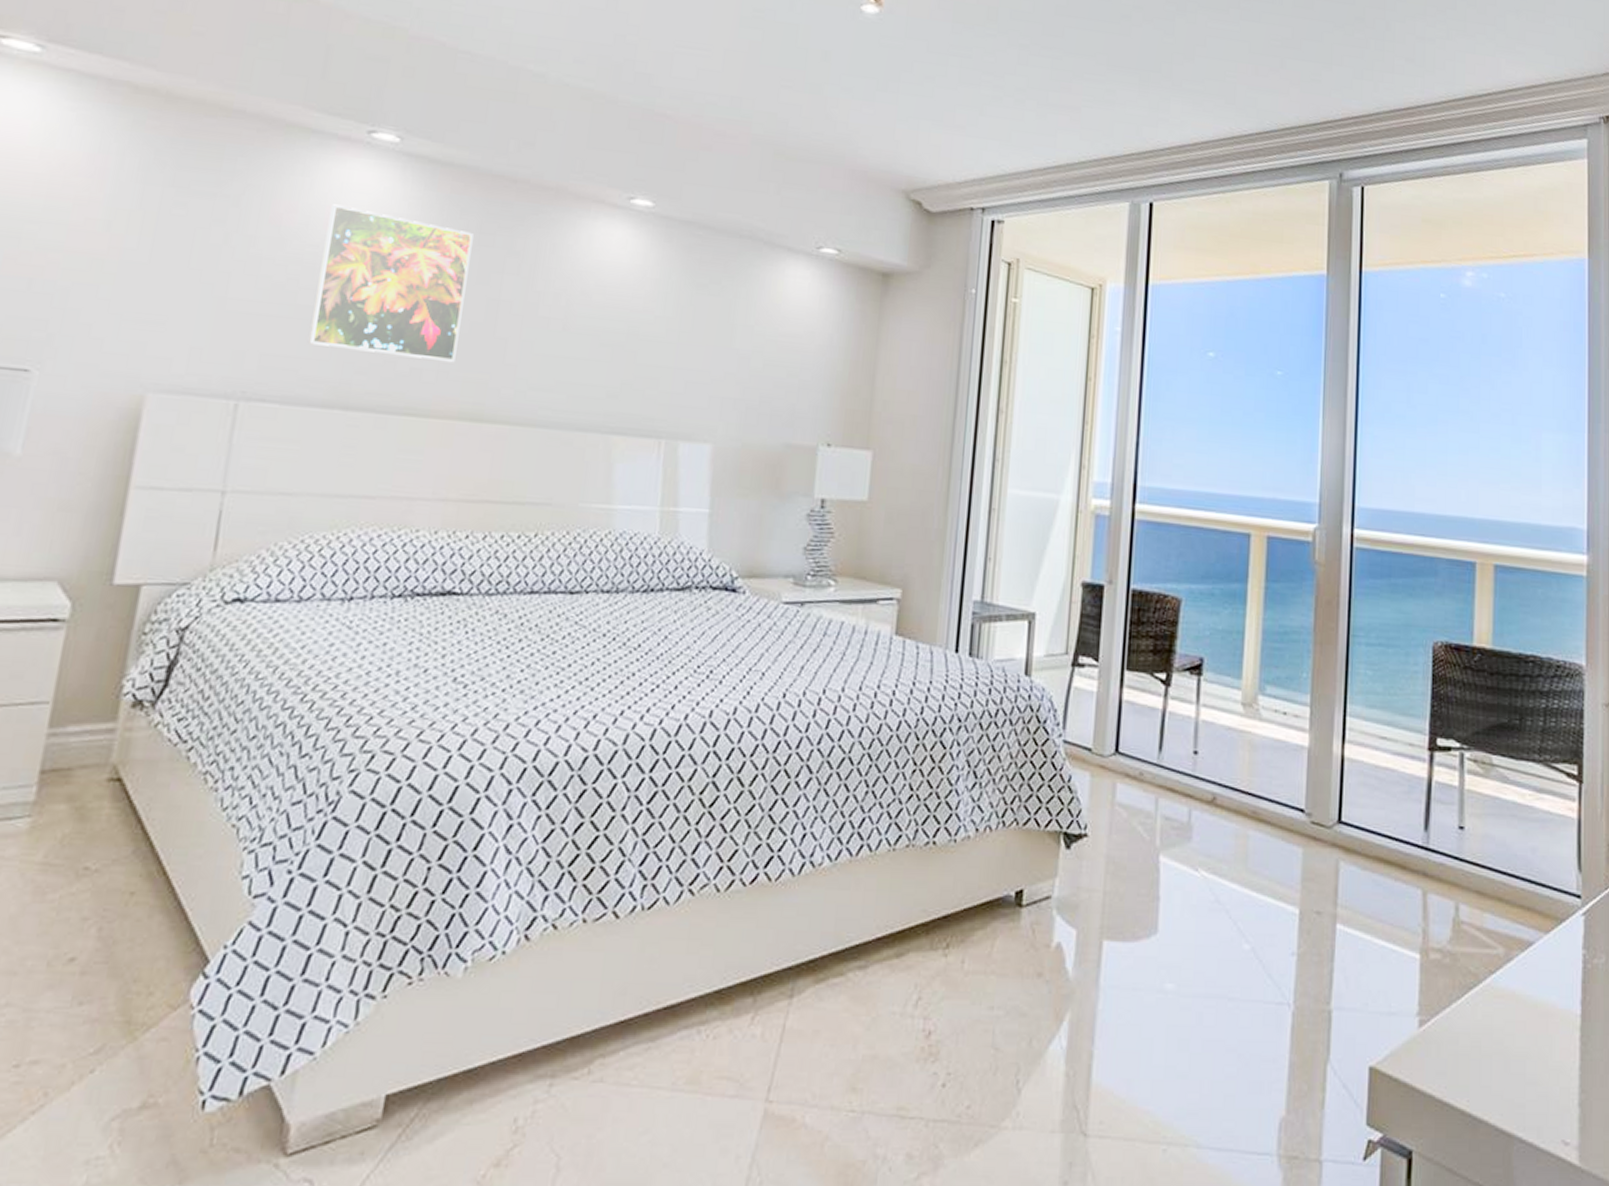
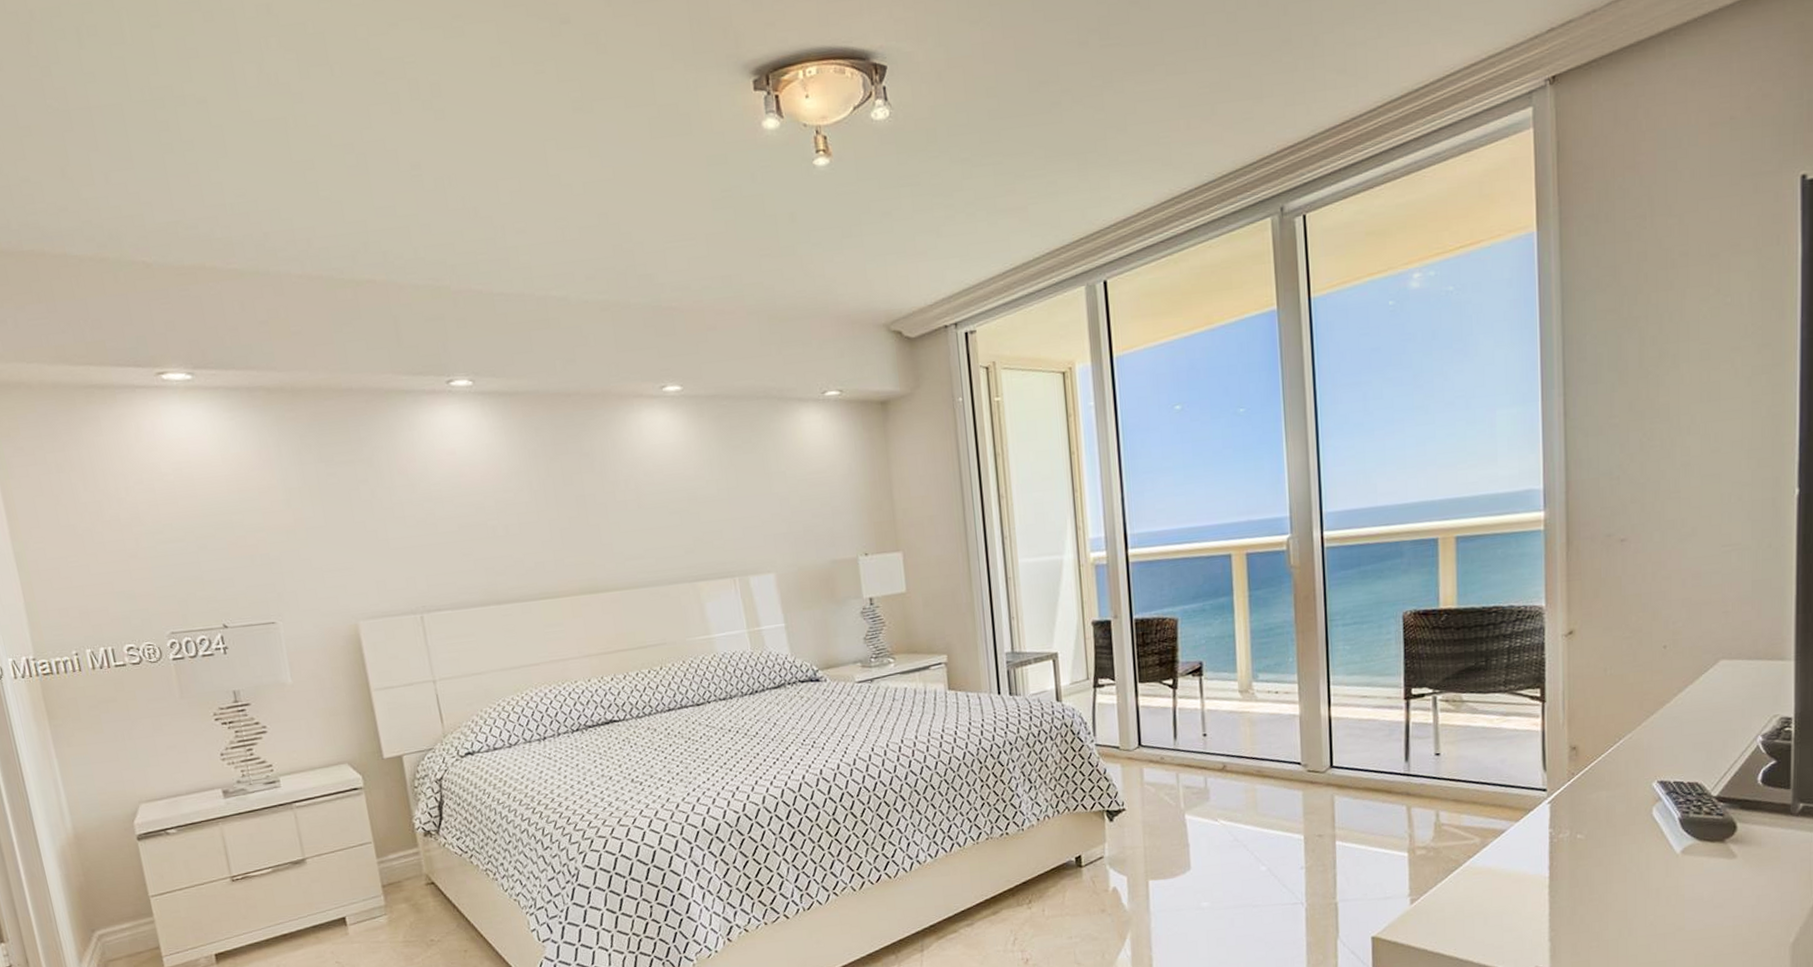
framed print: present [308,204,474,363] -> none [439,445,565,561]

